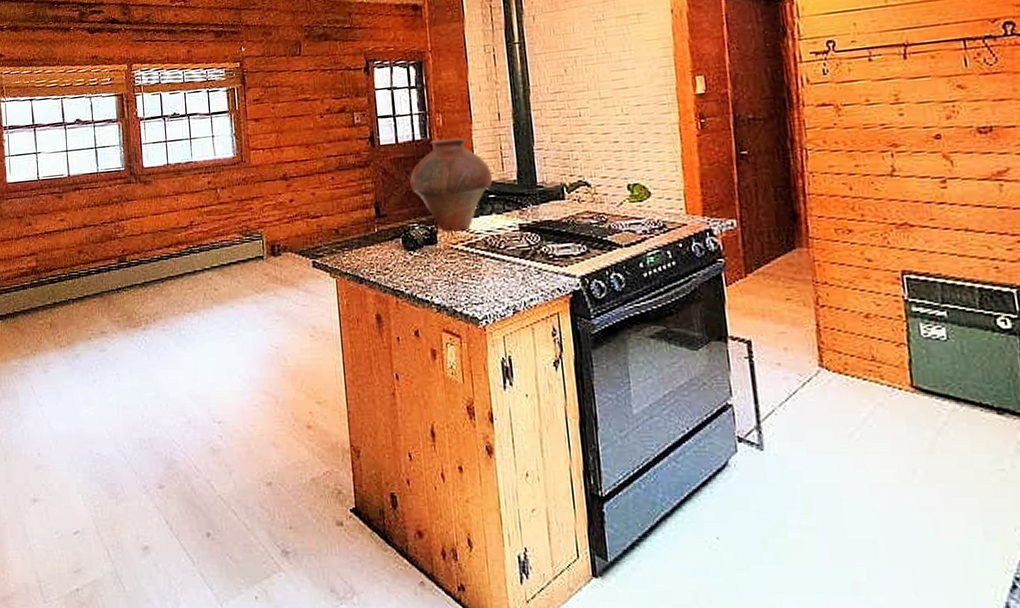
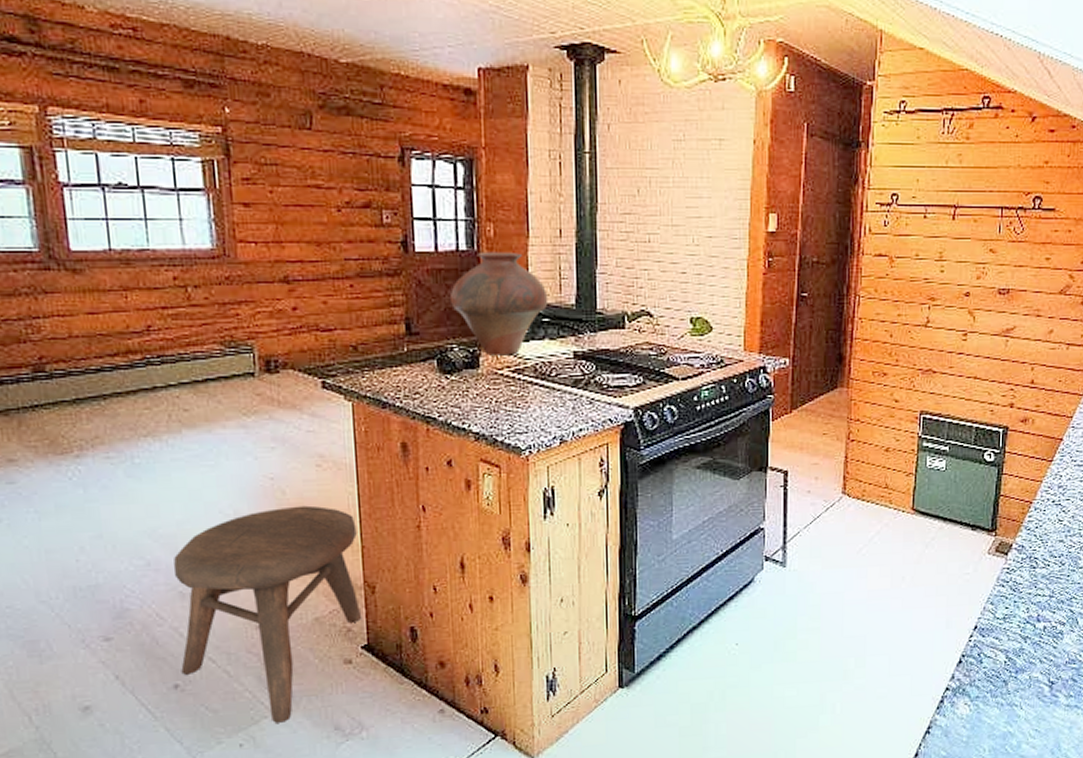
stool: none [207,372,350,579] -> present [174,505,362,723]

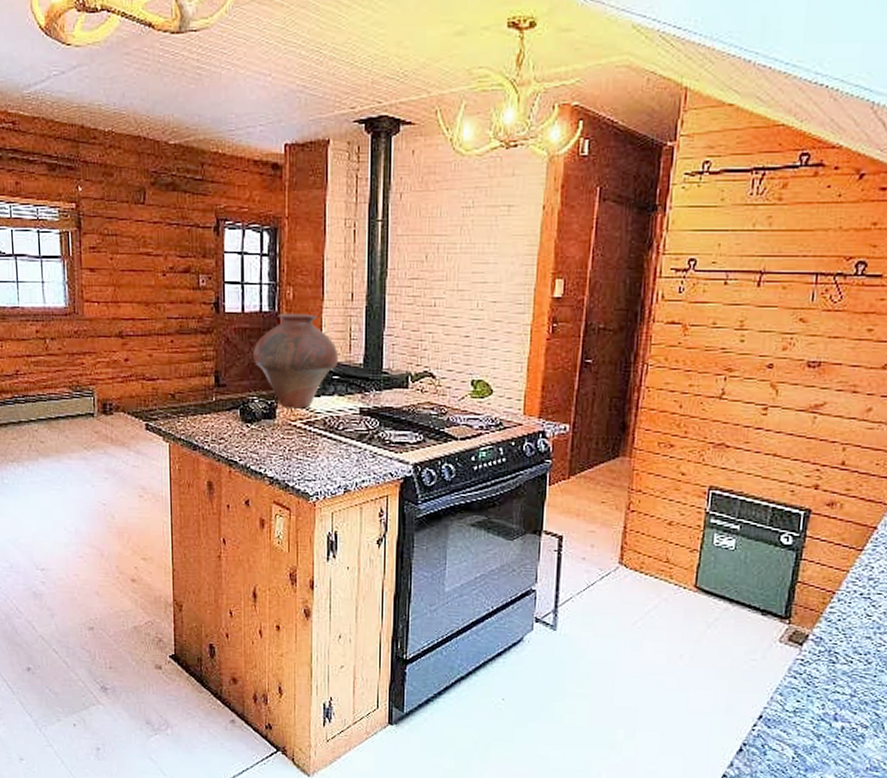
stool: present [174,505,362,723] -> none [30,529,171,711]

